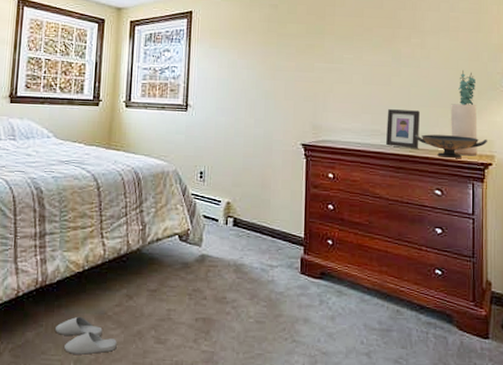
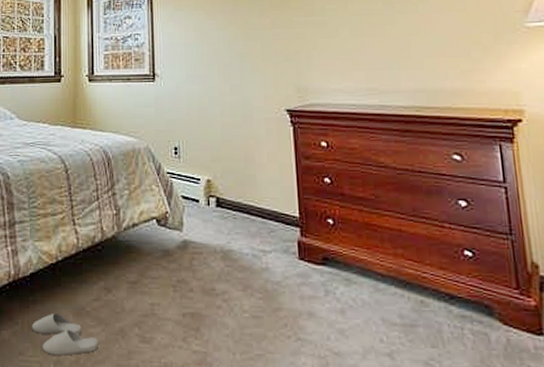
picture frame: present [386,109,420,149] -> none [384,63,427,107]
decorative bowl: present [414,134,487,159] -> none [420,89,513,117]
vase: present [450,70,478,156] -> none [460,12,502,112]

